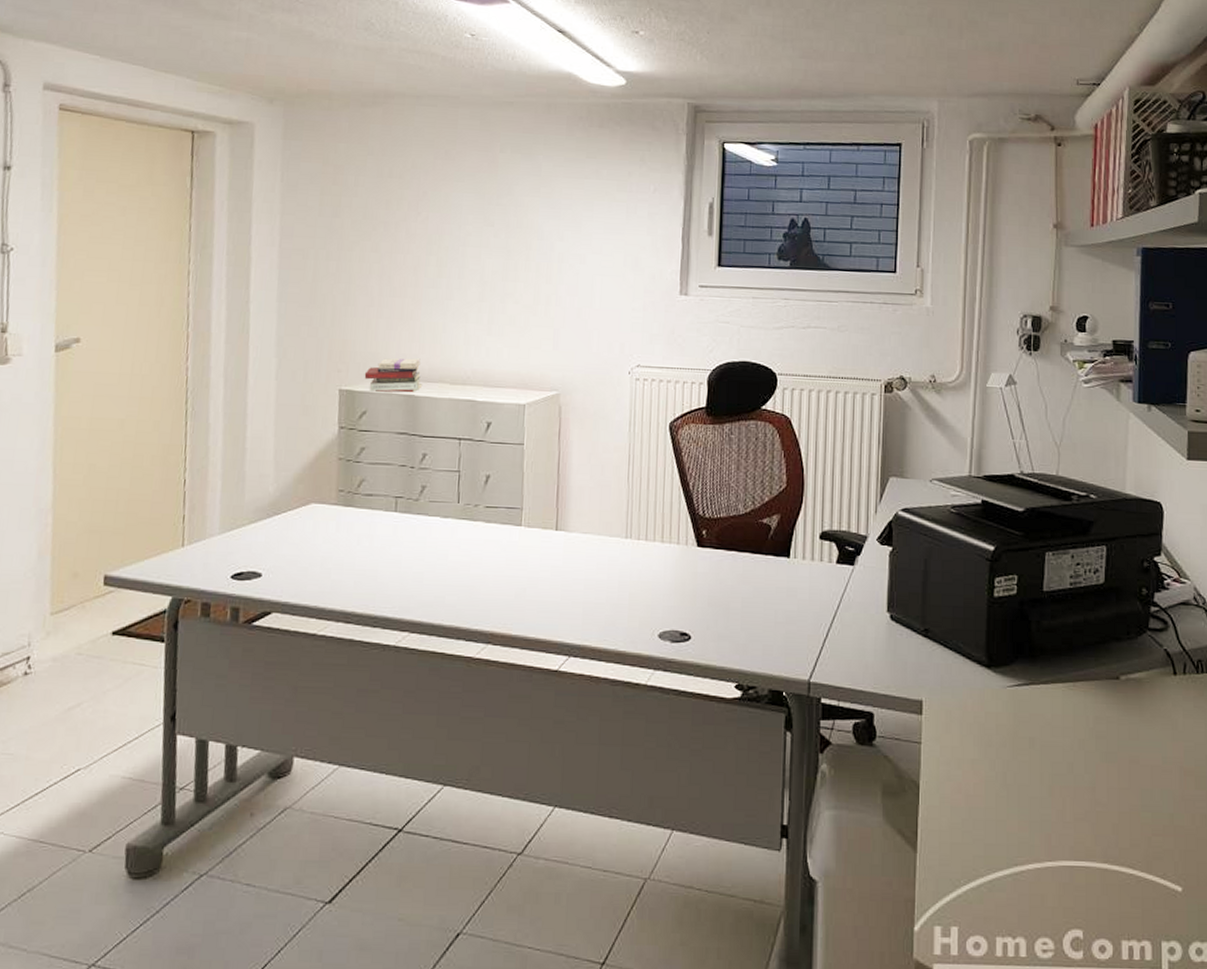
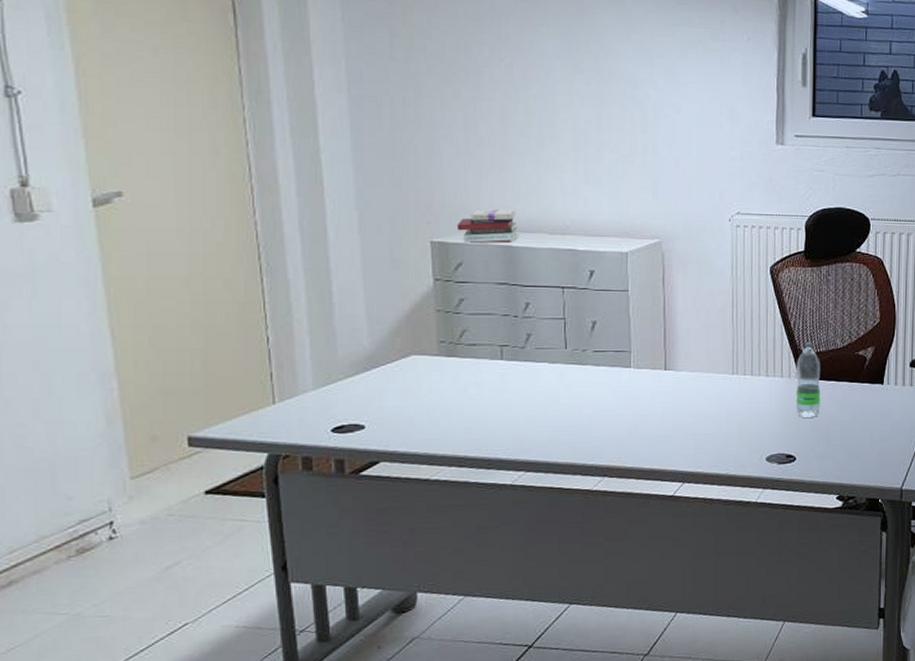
bottle: none [692,506,720,592] -> present [795,342,821,419]

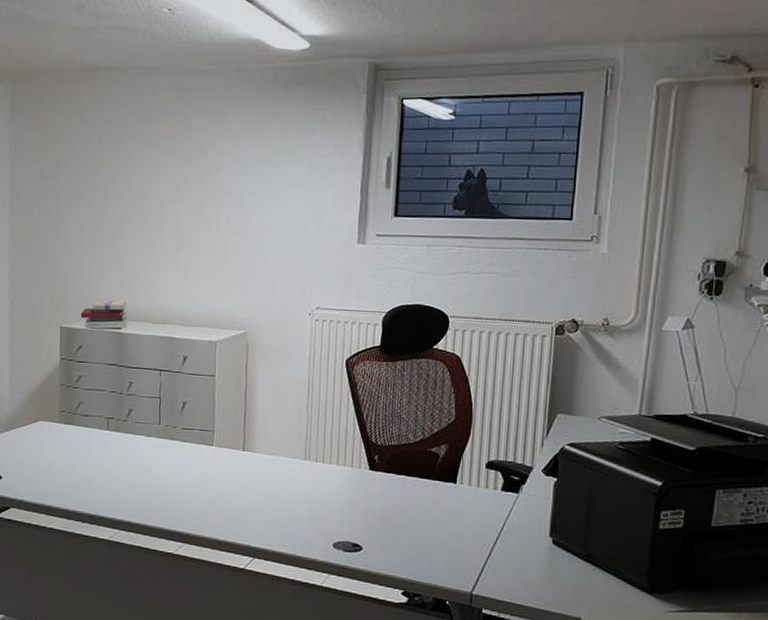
bottle: present [795,342,821,419] -> none [365,434,391,510]

